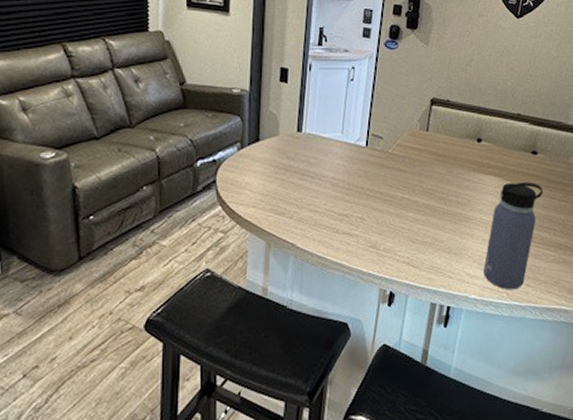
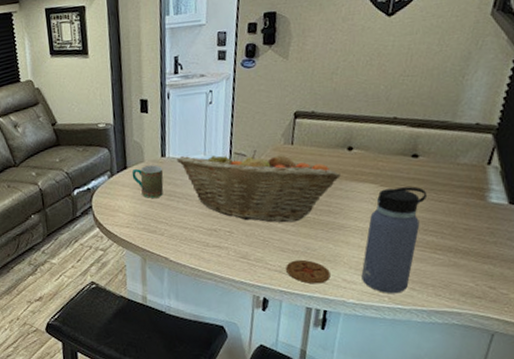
mug: none [264,140,298,176] -> present [132,165,164,198]
fruit basket: none [313,133,470,212] -> present [177,150,341,223]
coaster: none [414,251,455,278] -> present [286,259,330,284]

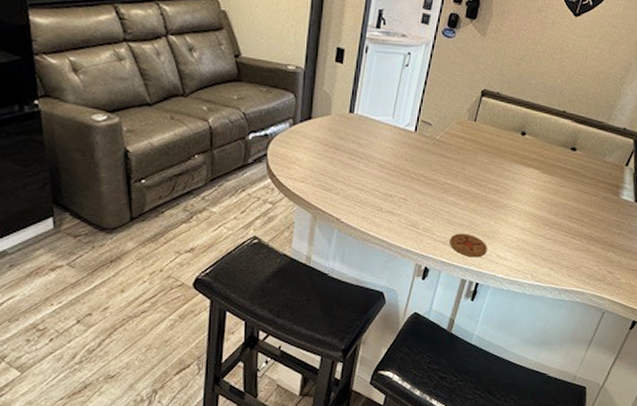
mug: present [132,165,164,198] -> none [315,119,349,155]
fruit basket: present [177,150,341,223] -> none [365,116,511,197]
water bottle: present [361,186,428,294] -> none [512,176,577,272]

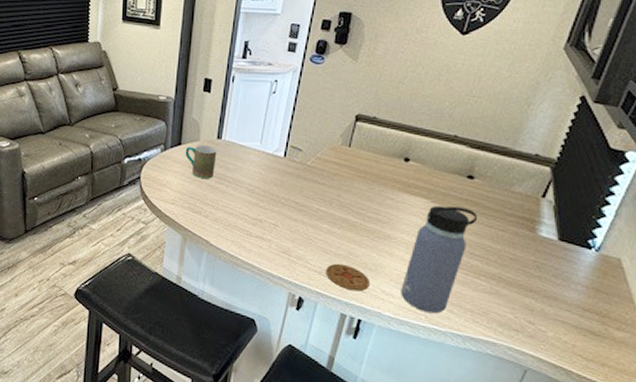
mug: none [315,119,349,155] -> present [185,145,217,179]
water bottle: none [512,176,577,272] -> present [401,206,478,314]

